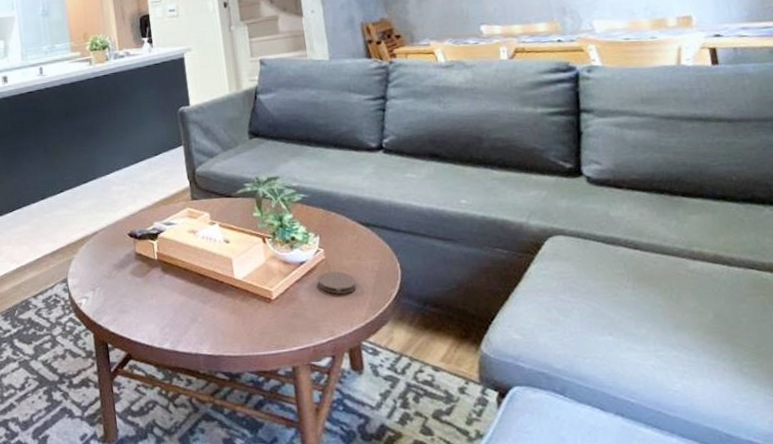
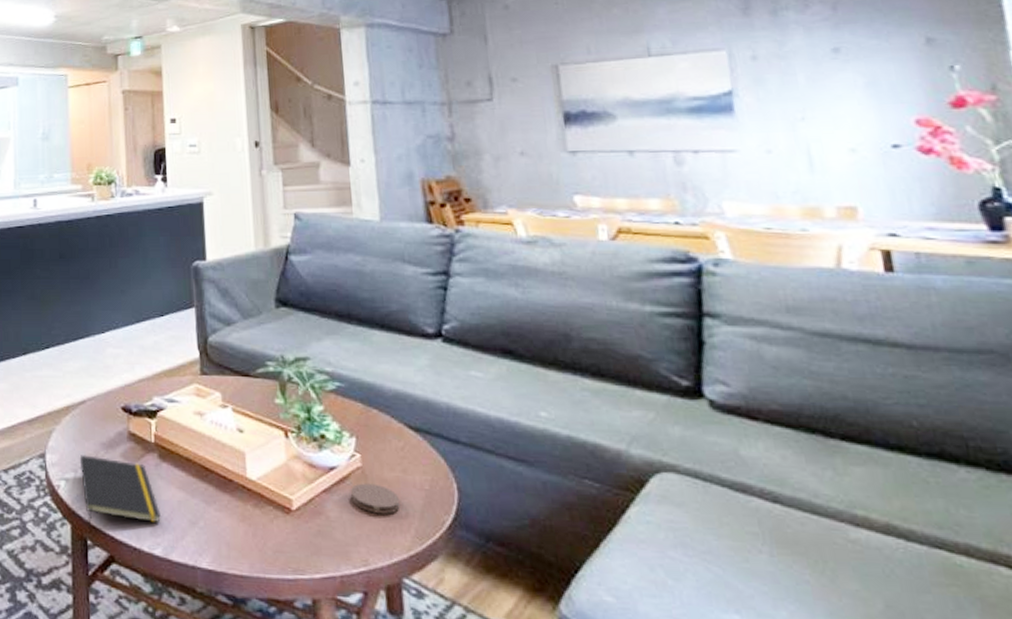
notepad: none [96,275,168,335] -> present [79,455,162,528]

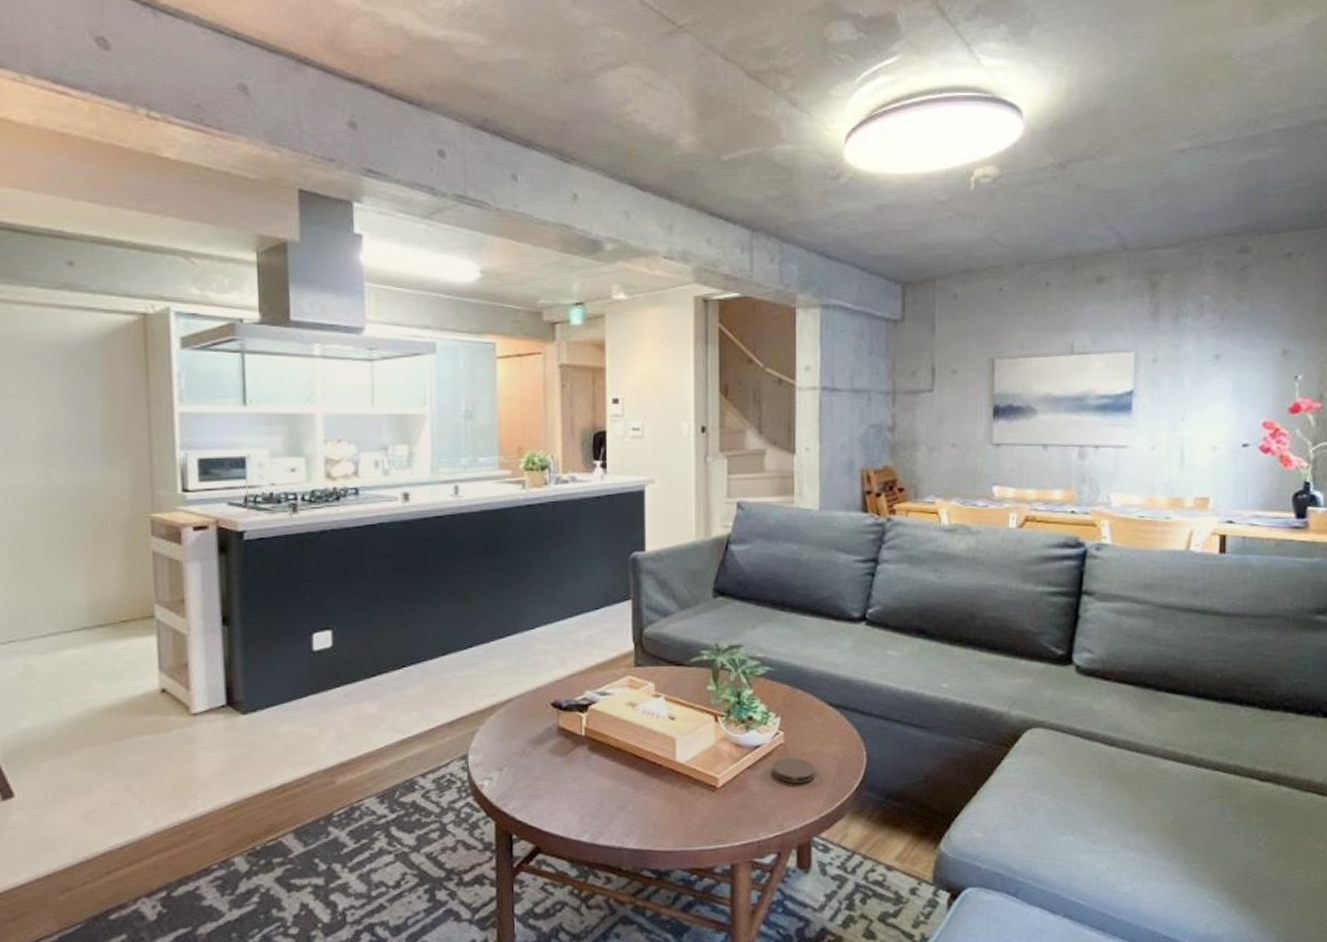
notepad: present [79,455,162,528] -> none [505,753,590,823]

